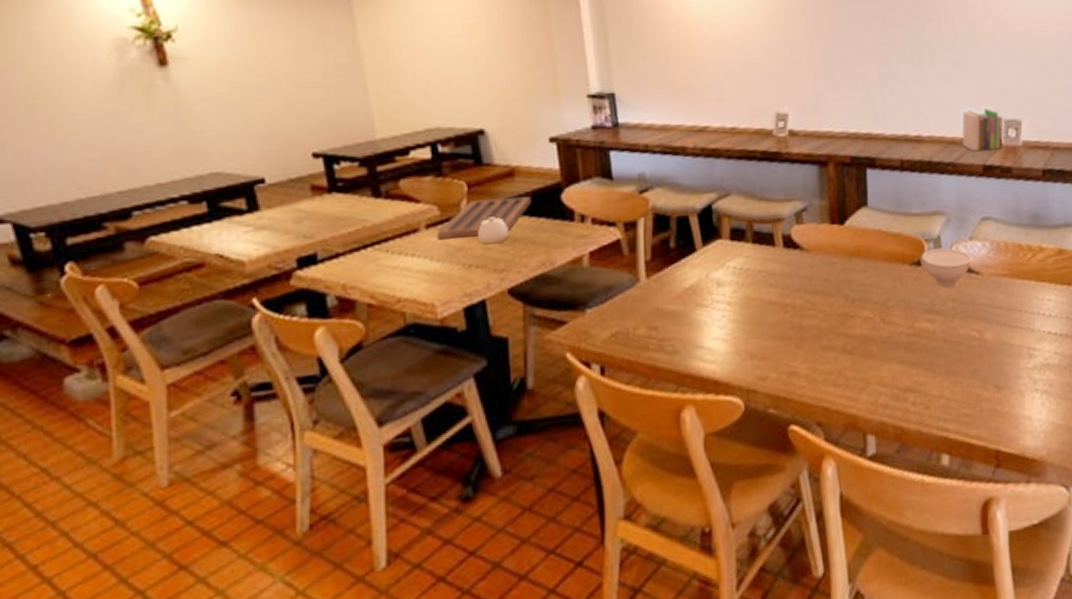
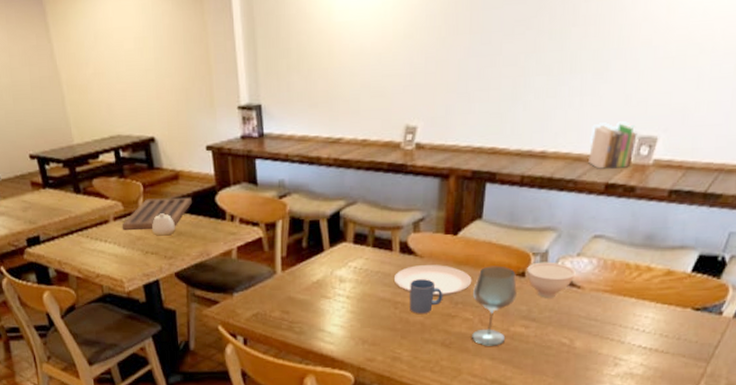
plate: none [779,258,867,295] -> present [393,265,472,297]
mug: none [799,275,838,318] -> present [410,279,443,315]
wine glass: none [869,255,916,348] -> present [472,266,517,346]

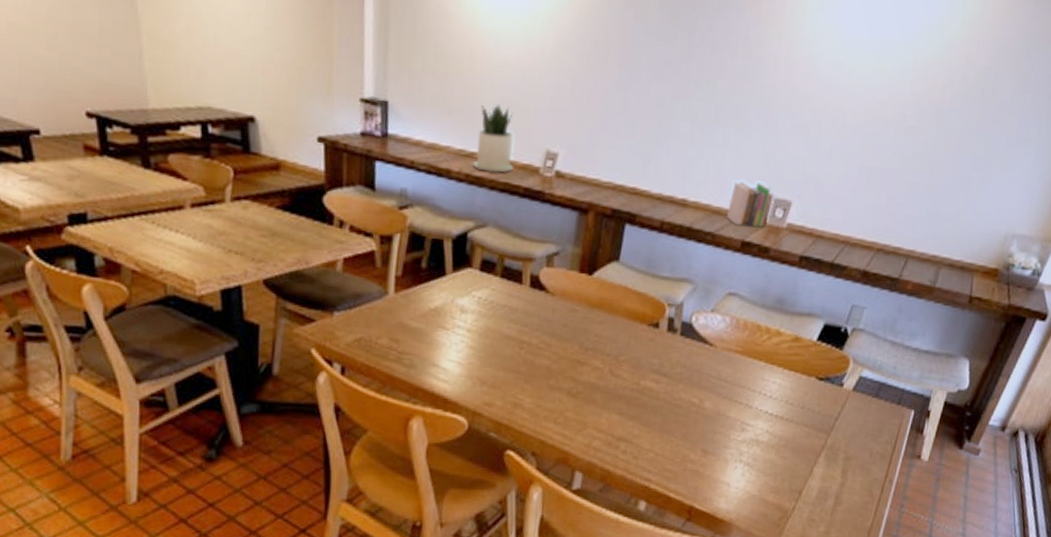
tray: present [121,197,192,231] -> none [200,187,294,224]
sugar bowl: present [151,213,176,236] -> none [238,207,271,234]
planter: none [339,90,377,155] -> present [472,104,514,174]
plate: present [393,265,472,297] -> none [521,303,605,341]
mug: present [410,279,443,315] -> none [536,318,573,358]
wine glass: present [472,266,517,346] -> none [600,312,650,400]
bowl: present [527,261,576,298] -> none [661,314,709,353]

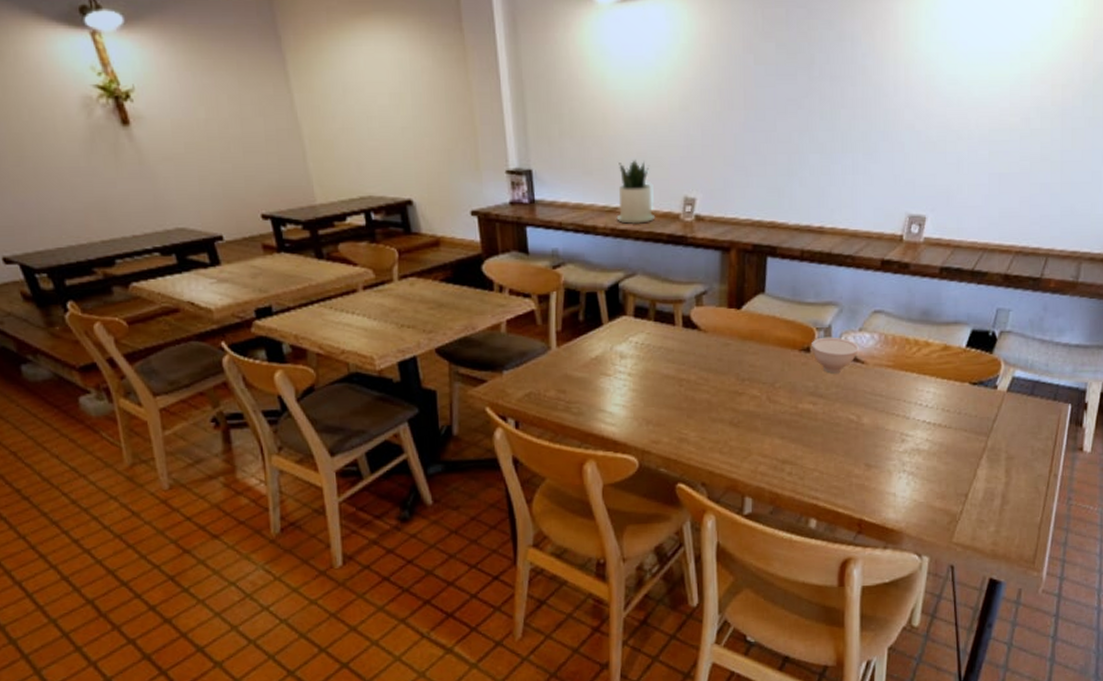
bowl: none [661,314,709,353] -> present [812,336,859,374]
books: present [727,182,774,228] -> none [864,202,907,246]

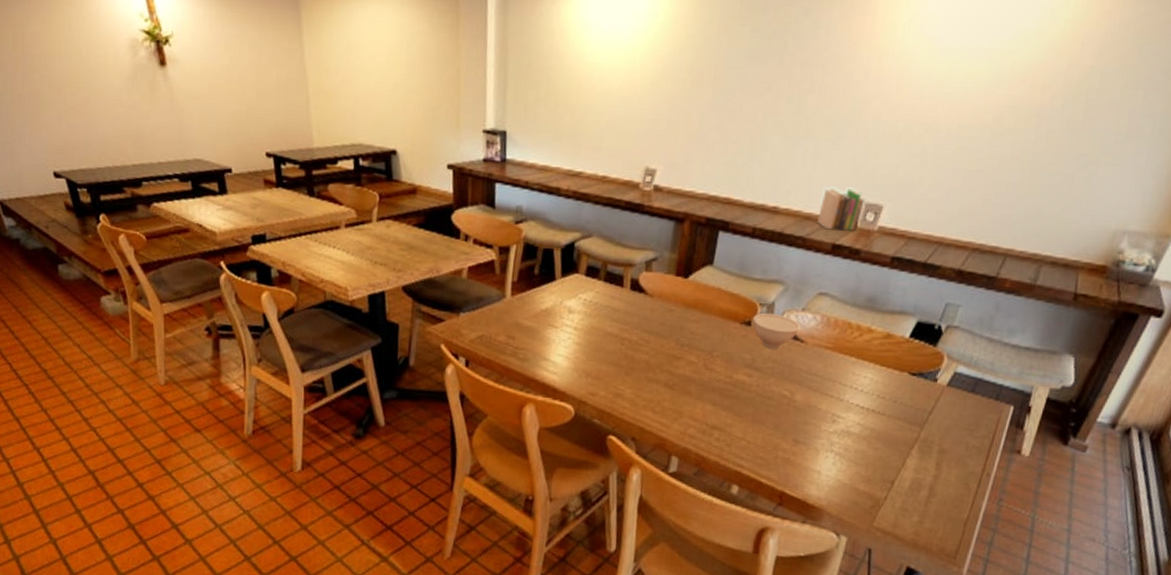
planter: present [616,160,656,225] -> none [579,129,616,190]
books: none [864,202,907,246] -> present [817,188,864,231]

